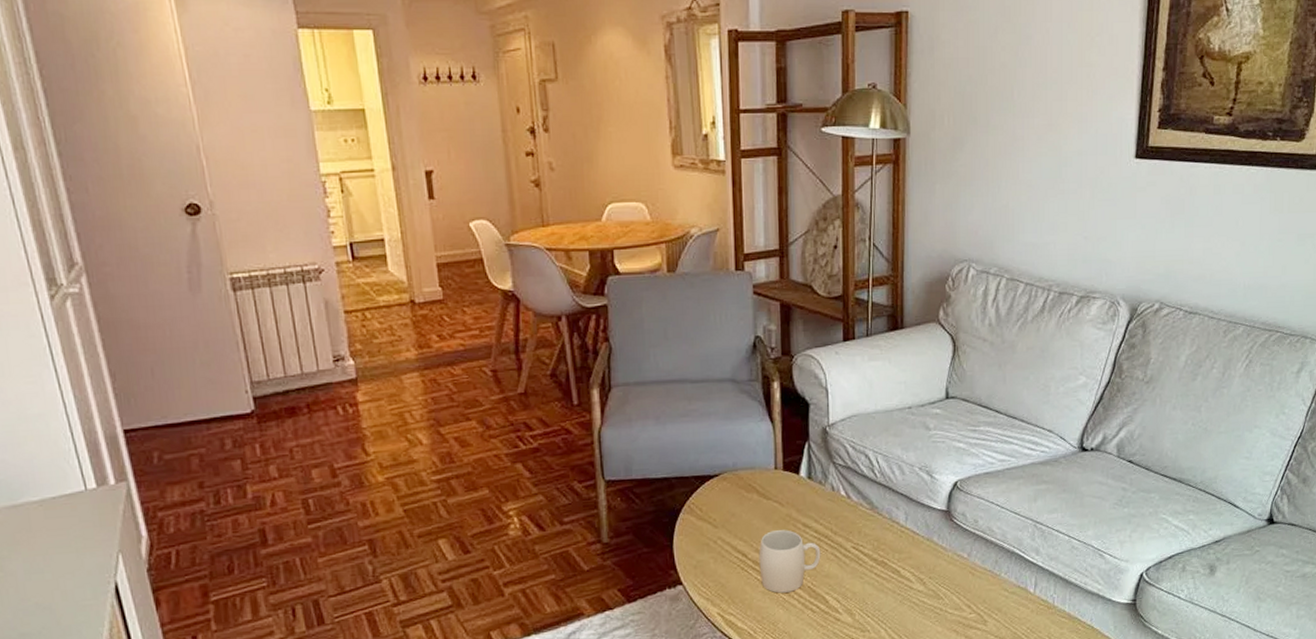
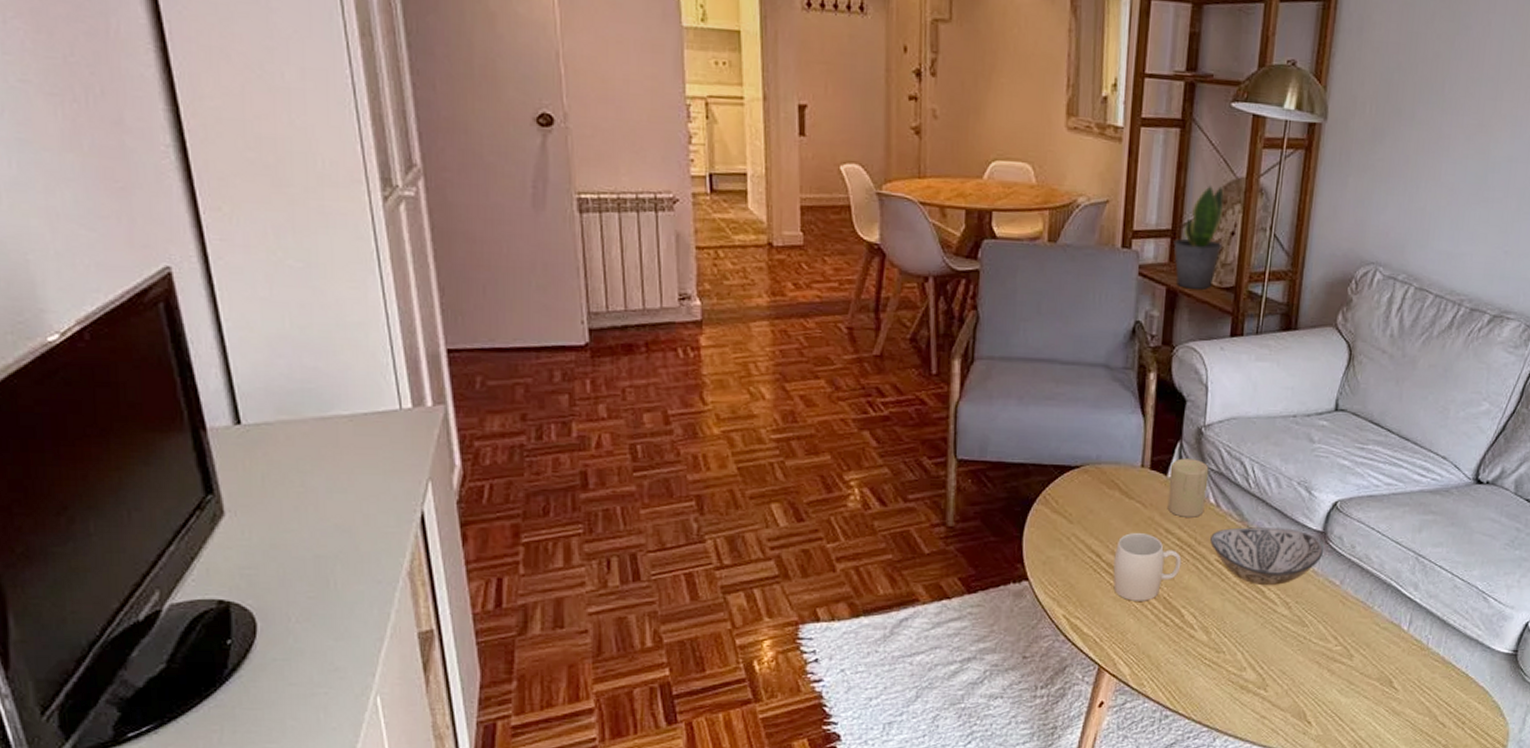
potted plant: none [782,204,826,302] -> present [1173,184,1224,291]
candle: none [801,456,837,511] -> present [1167,458,1209,518]
decorative bowl: none [845,511,950,566] -> present [1210,527,1324,586]

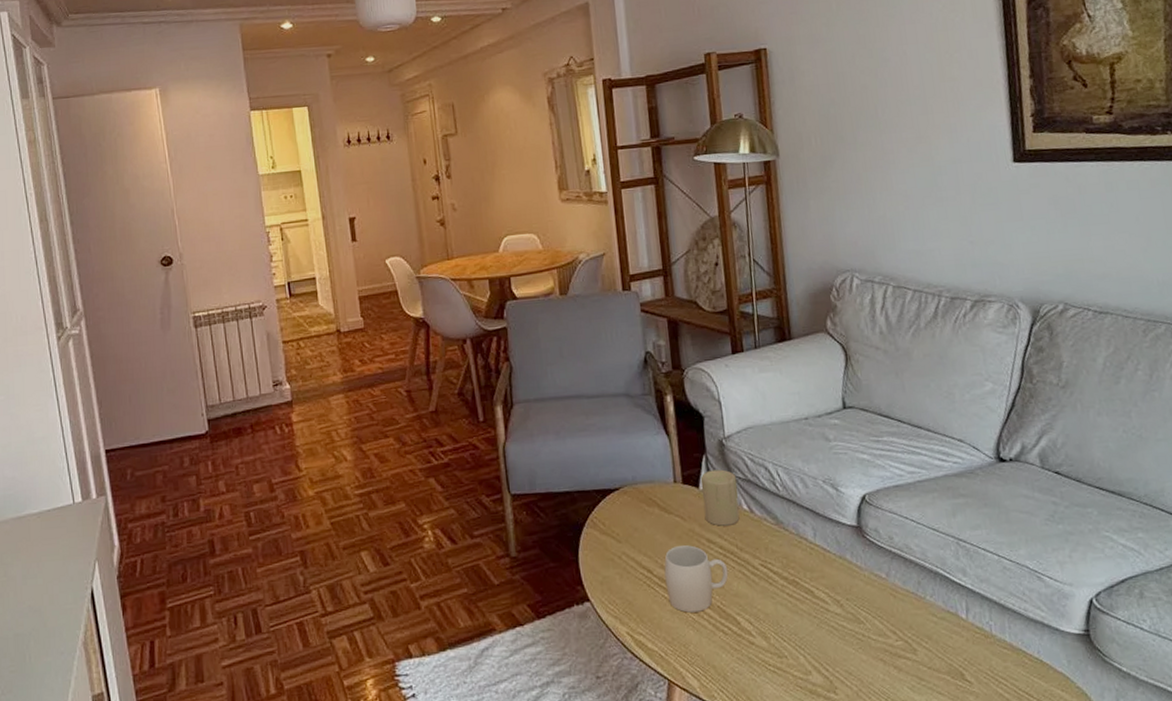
potted plant: present [1173,184,1224,291] -> none [666,226,708,318]
decorative bowl: present [1210,527,1324,586] -> none [750,526,863,586]

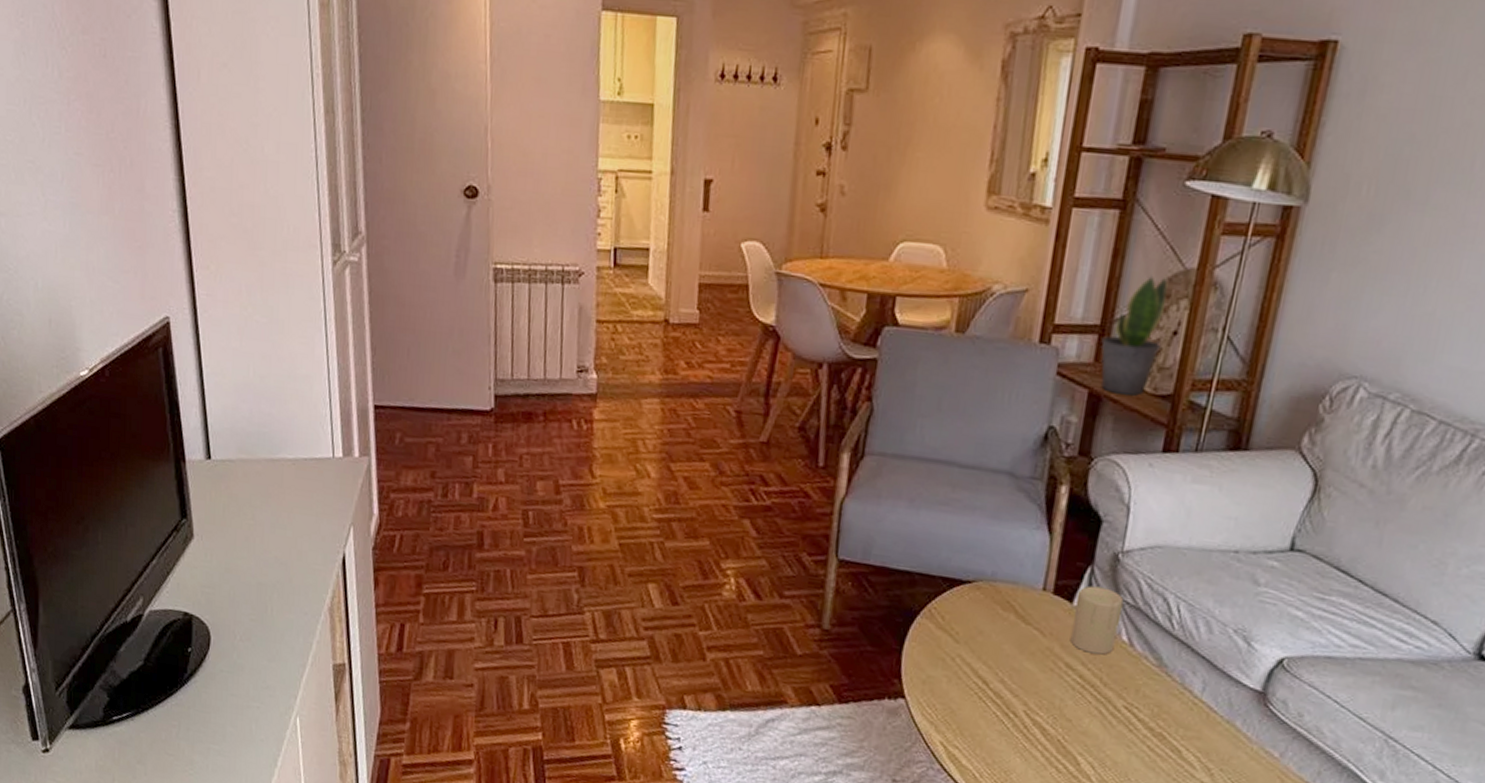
mug: present [664,545,729,613] -> none [999,662,1083,741]
potted plant: none [666,226,708,318] -> present [1100,275,1168,396]

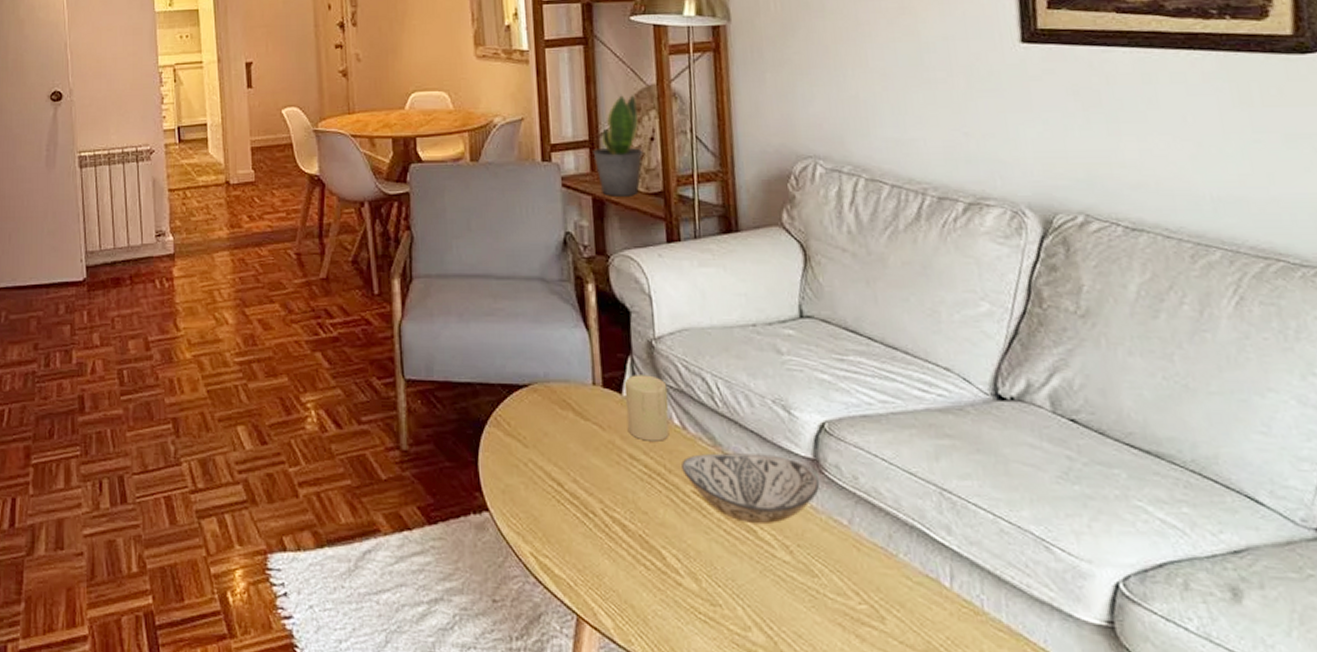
decorative bowl: none [1118,672,1262,747] -> present [681,453,821,525]

